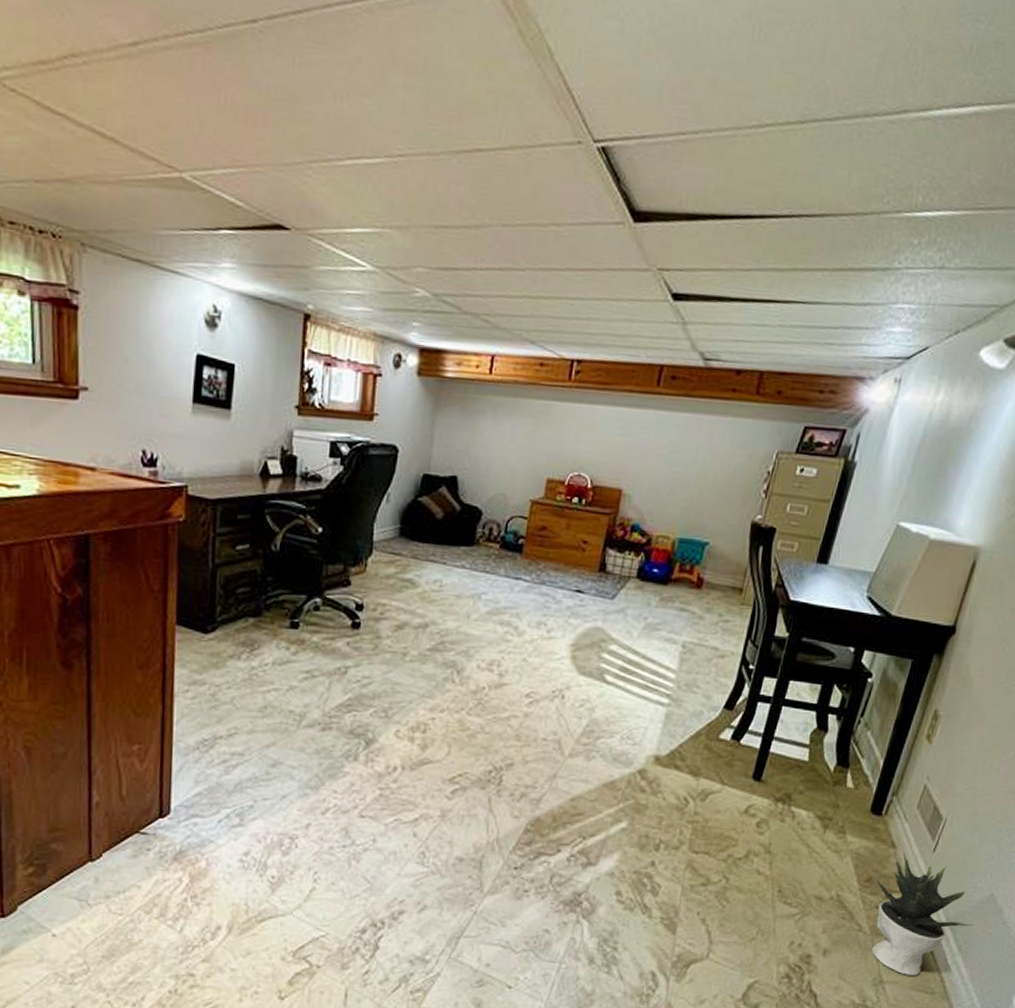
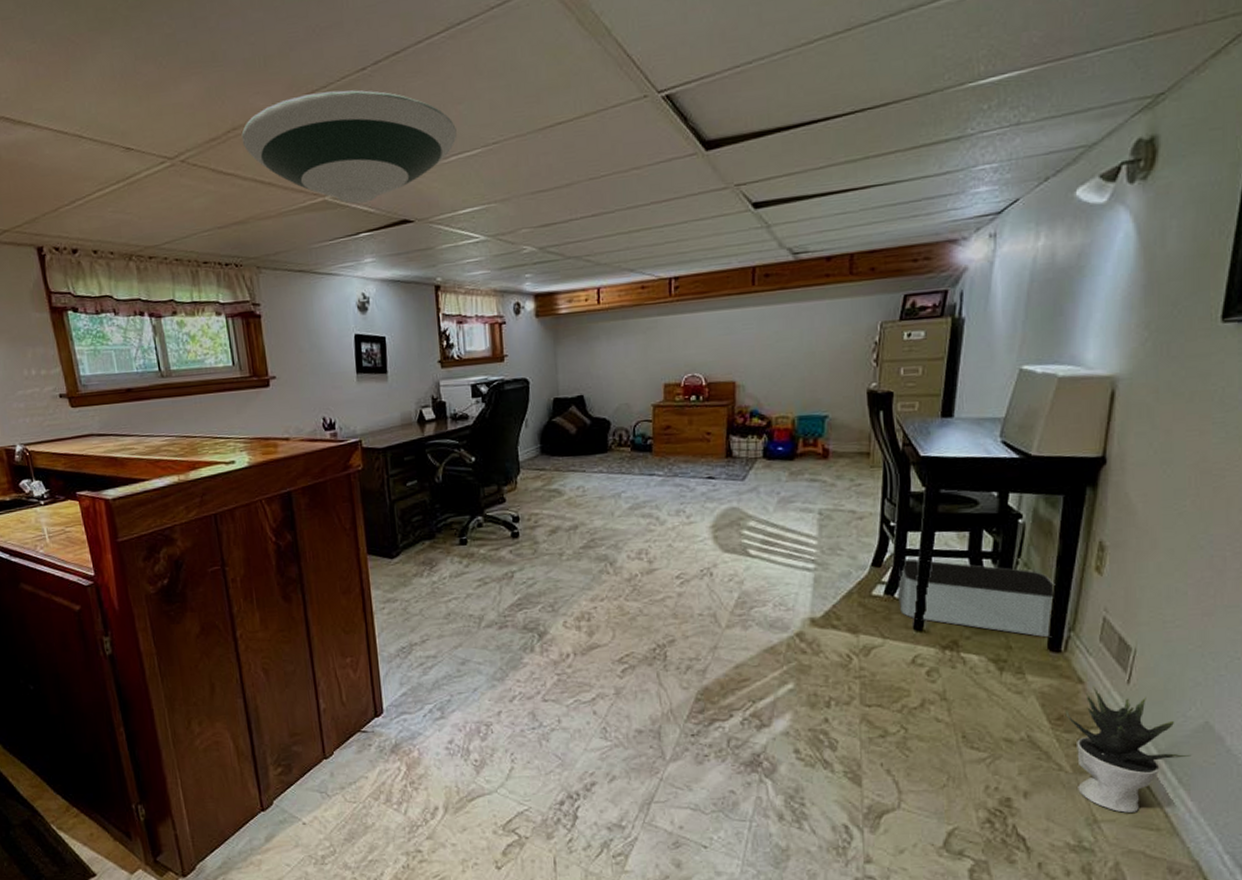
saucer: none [82,34,358,193] -> present [241,90,457,204]
storage bin: none [743,705,889,800] -> present [898,559,1056,638]

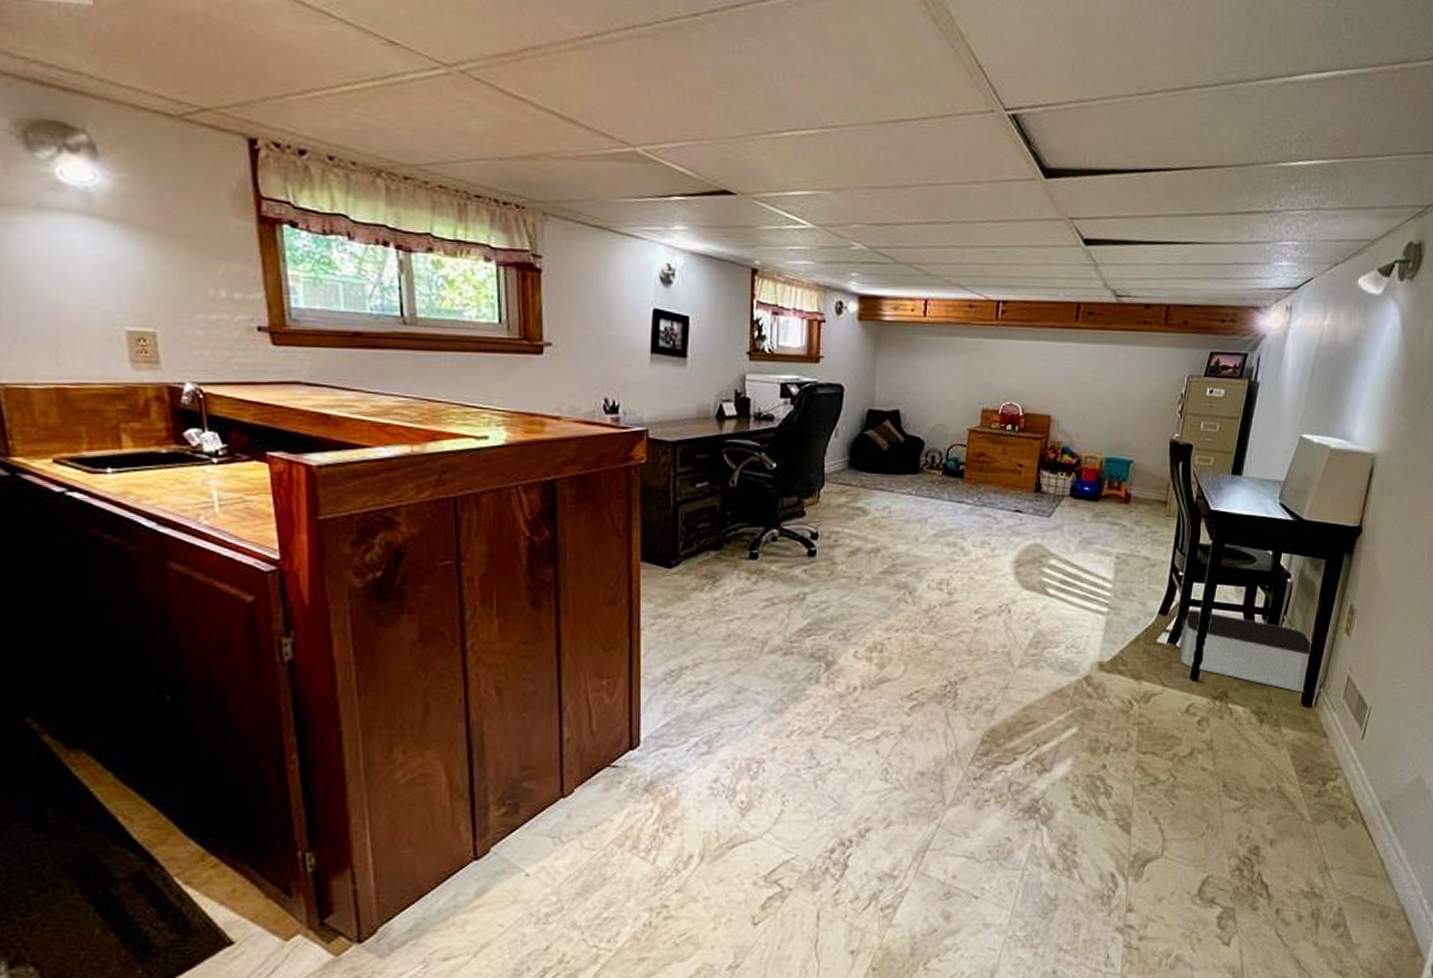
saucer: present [241,90,457,204] -> none [541,27,794,163]
potted plant: present [1065,685,1192,813] -> none [1310,740,1406,860]

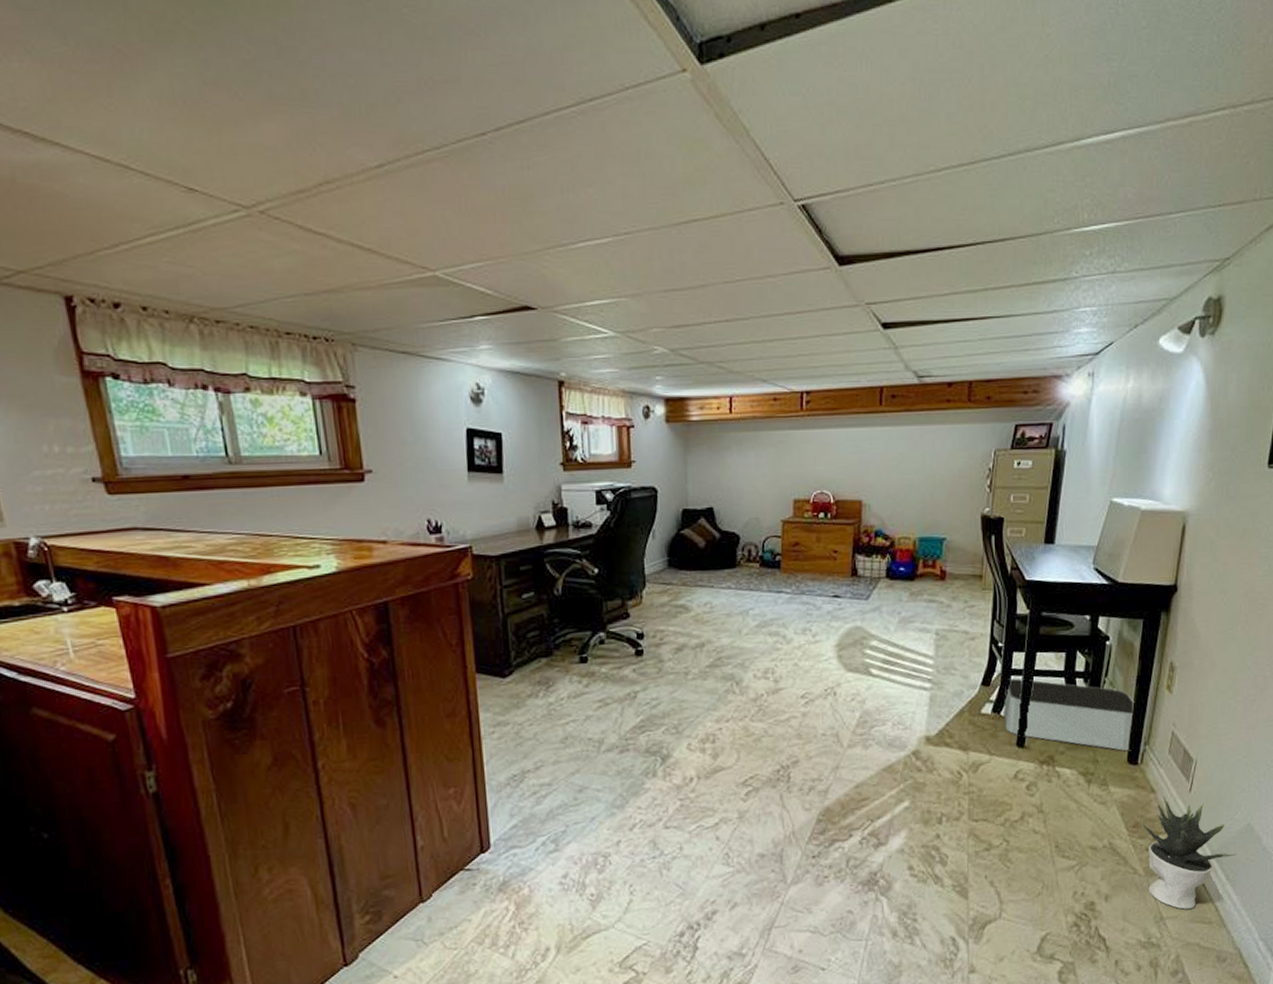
potted plant: none [1310,740,1406,860] -> present [1140,794,1237,909]

